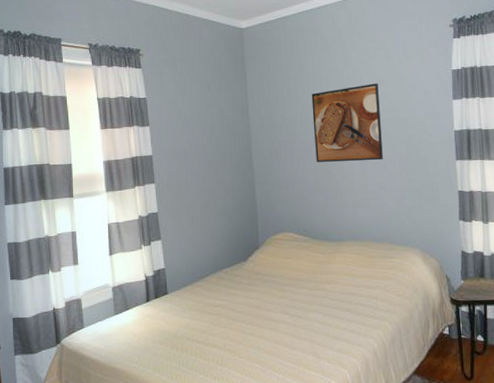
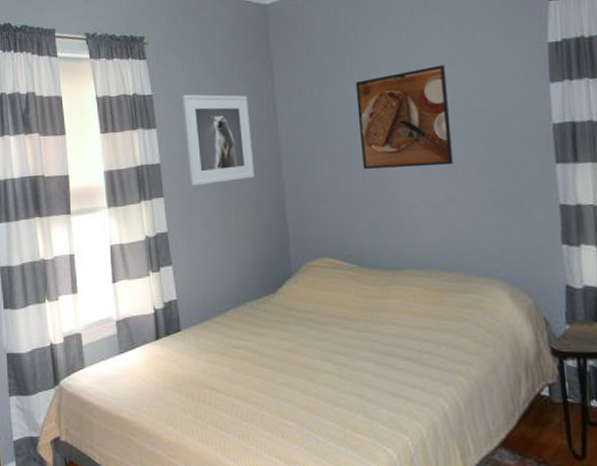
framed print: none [172,98,231,174] -> present [182,94,255,186]

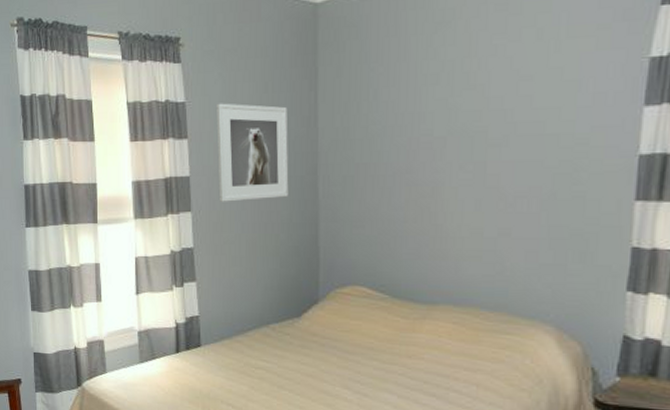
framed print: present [355,65,453,169] -> none [408,80,517,196]

